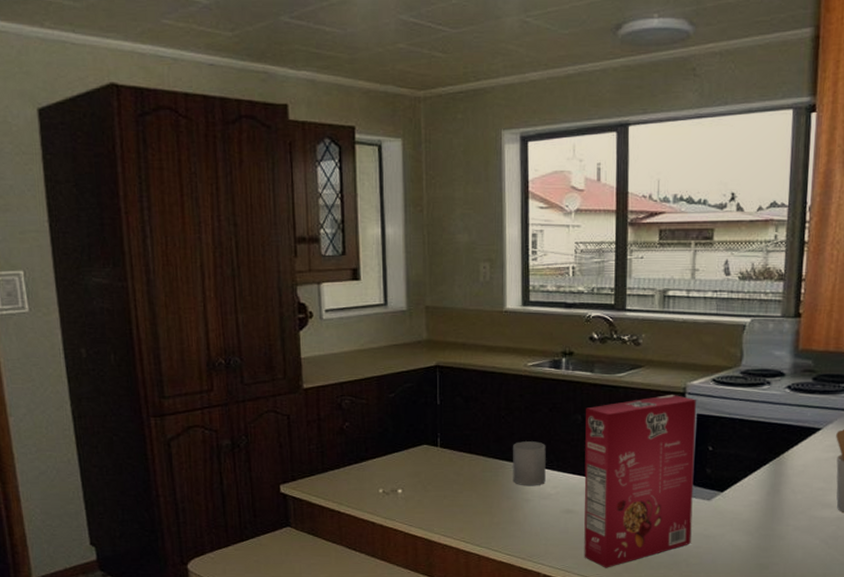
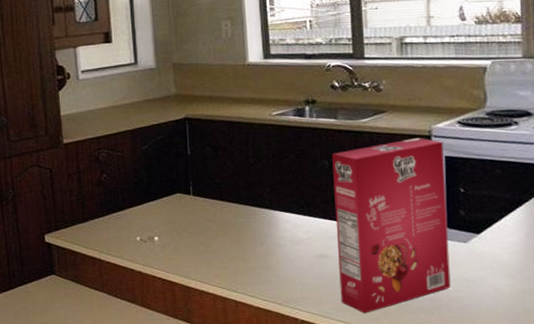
mug: present [513,441,546,486] -> none [263,187,297,232]

